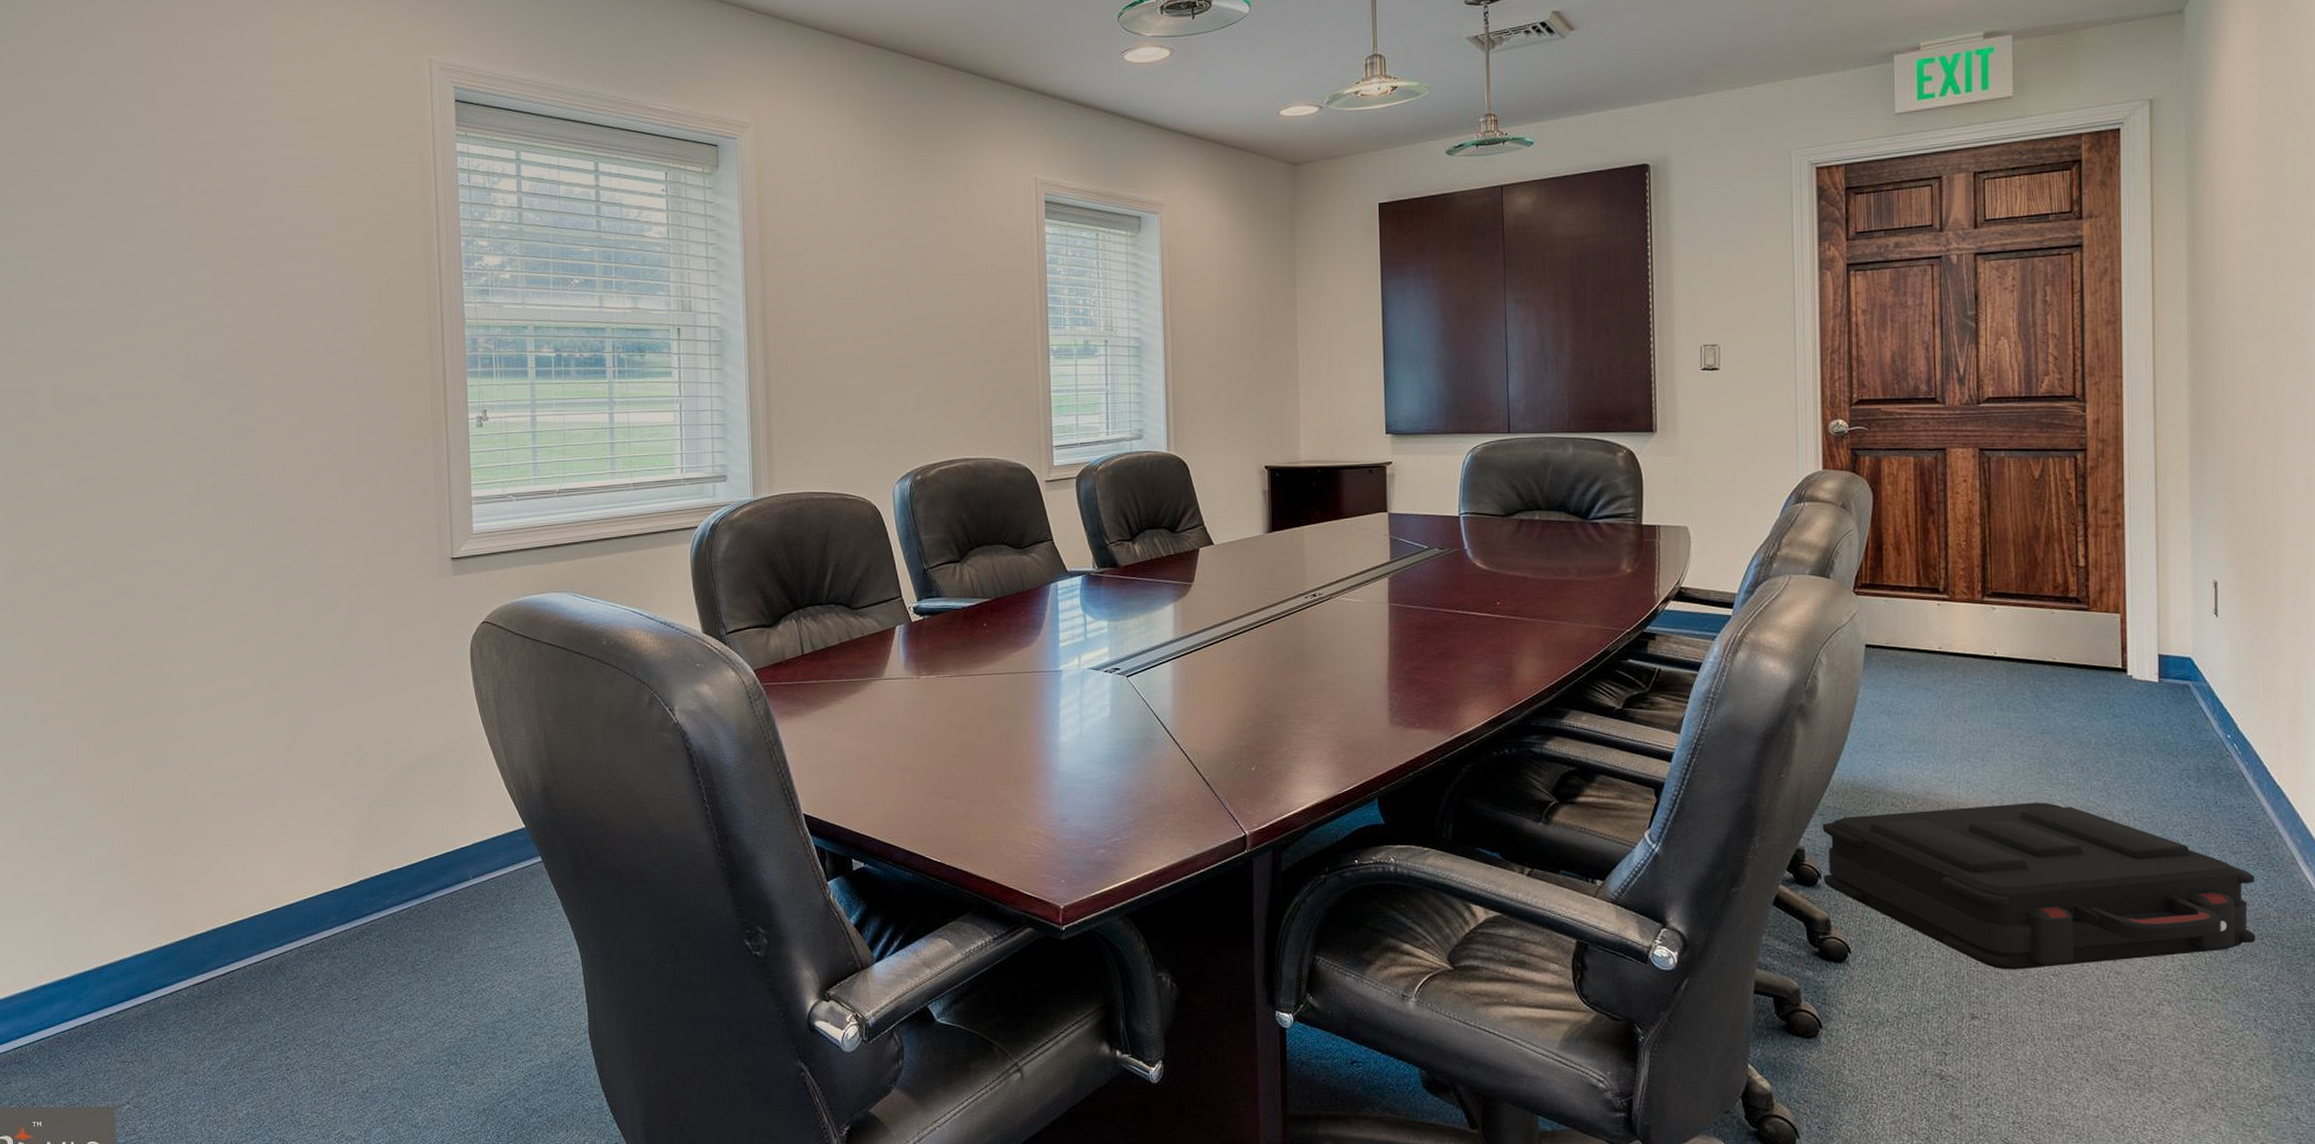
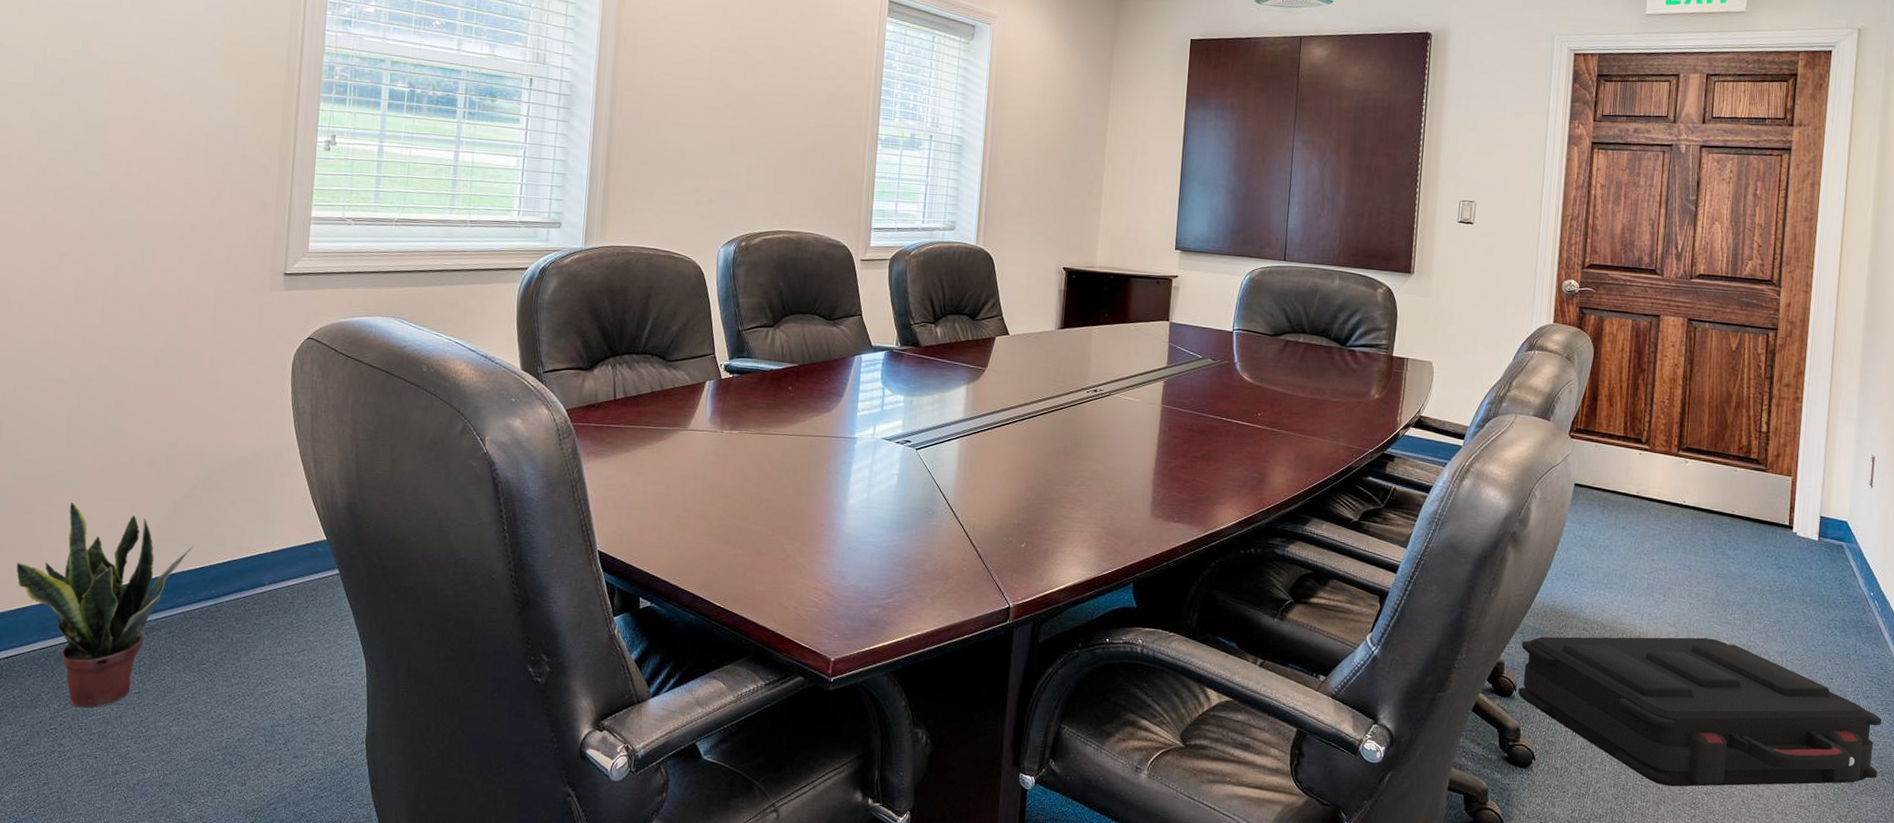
potted plant: none [222,812,395,1019] -> present [16,502,195,708]

